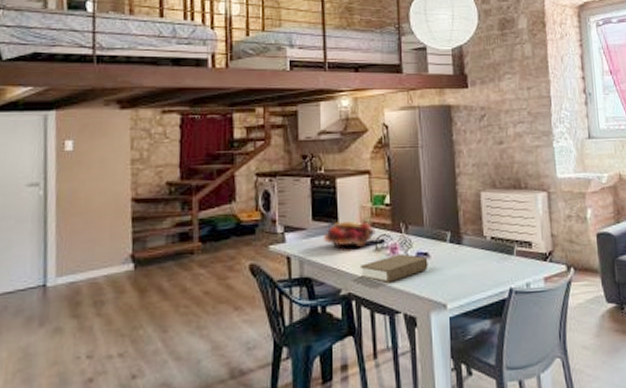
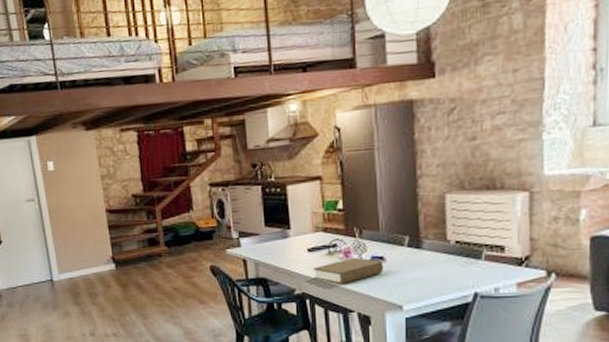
fruit basket: present [322,220,375,250] -> none [275,226,328,254]

